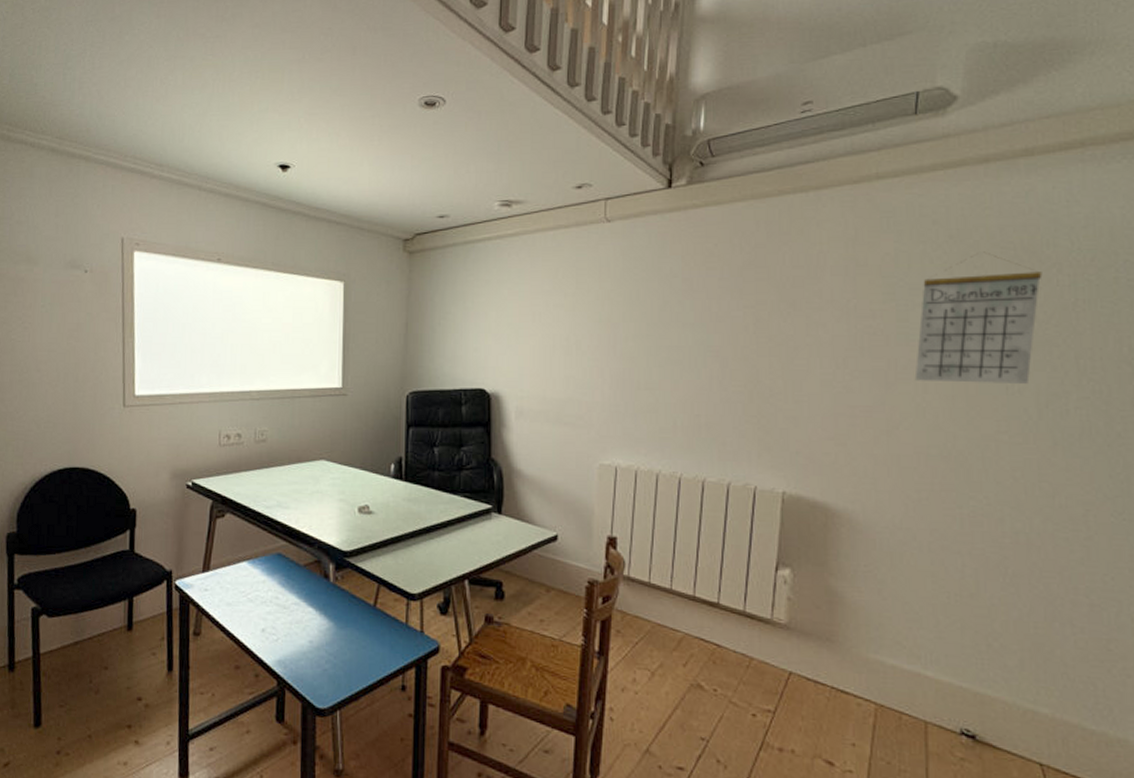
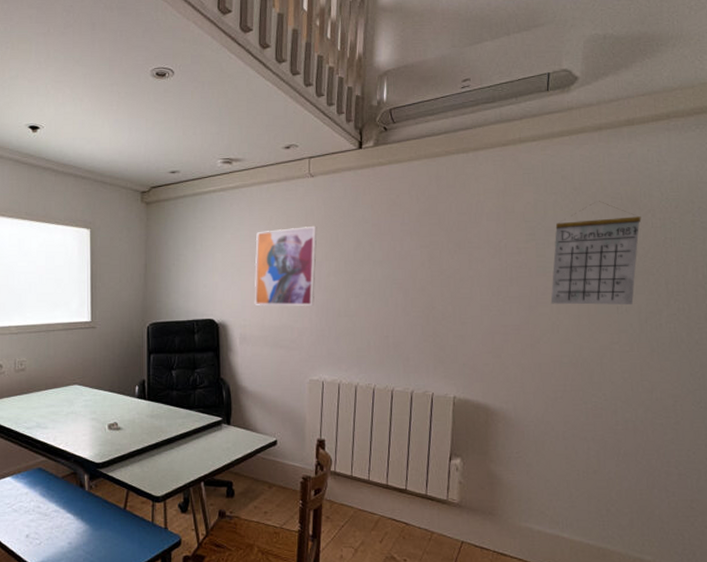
wall art: none [534,280,613,376] -> present [254,225,317,306]

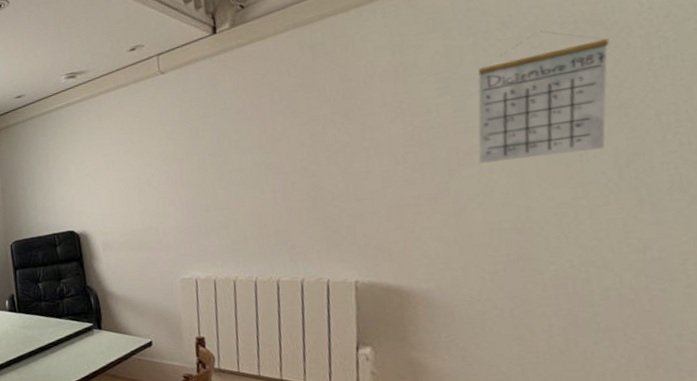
wall art: present [254,225,317,306] -> none [108,122,179,212]

